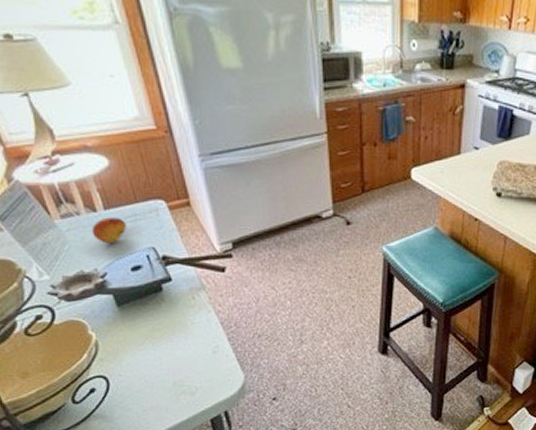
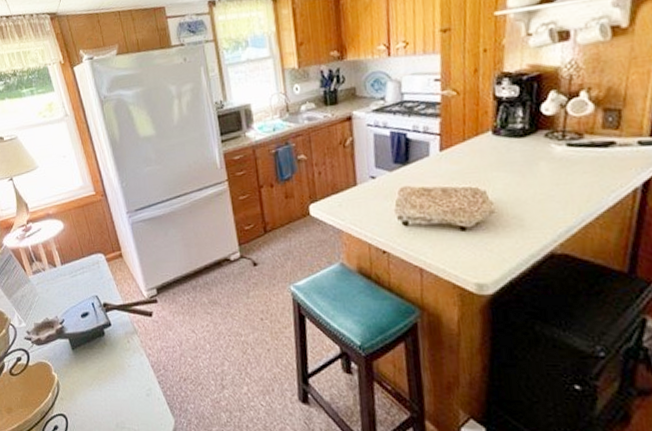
fruit: present [92,217,127,244] -> none [53,271,78,294]

